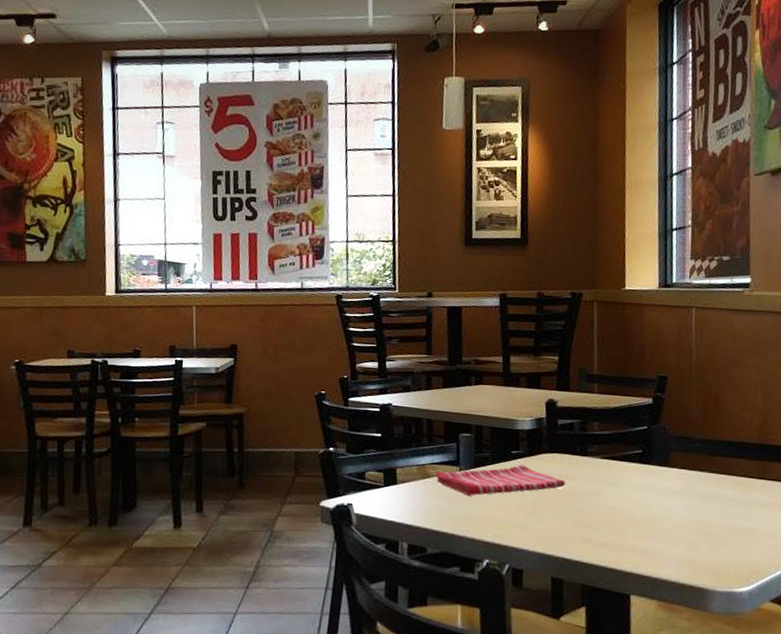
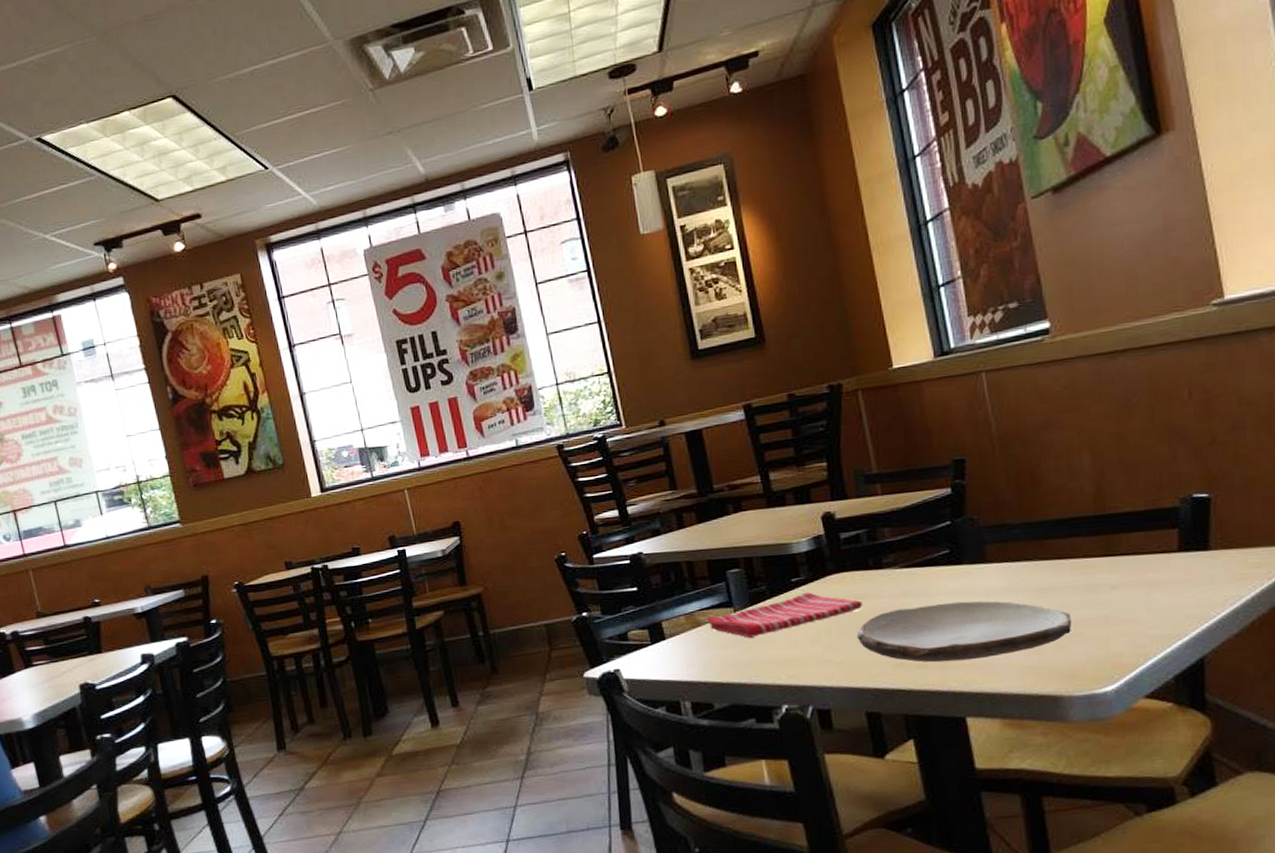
plate: none [555,493,726,547] -> present [856,600,1072,663]

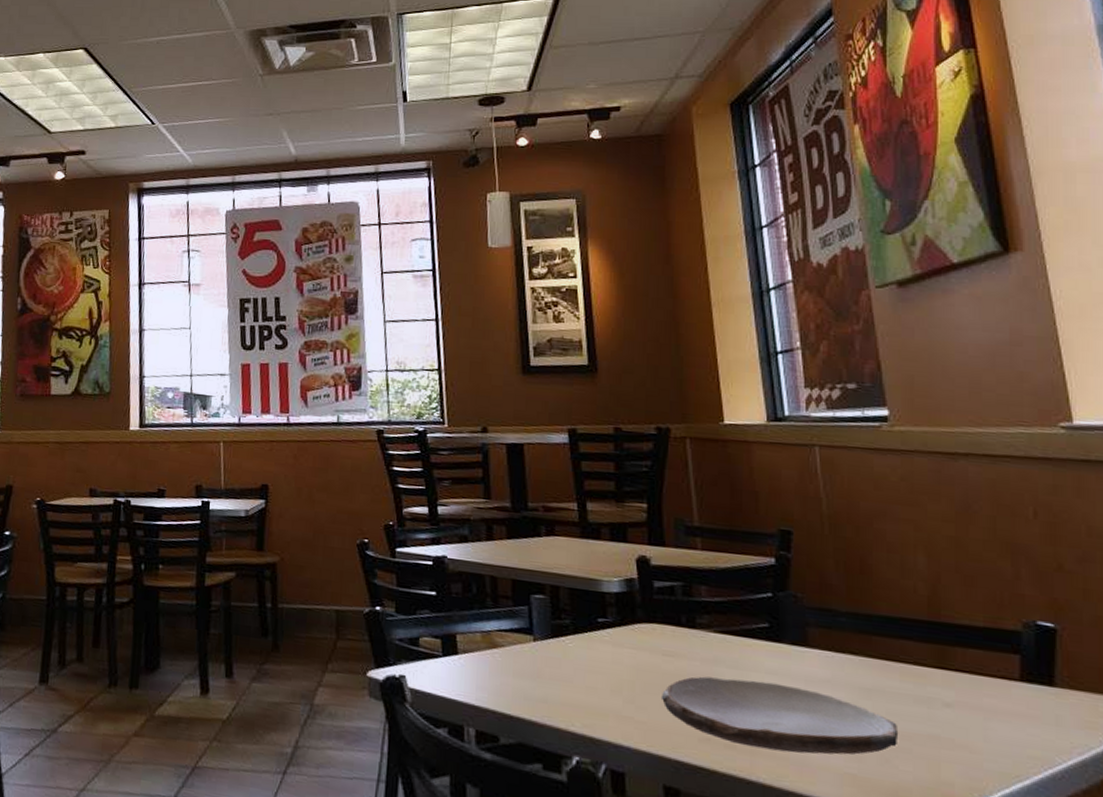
dish towel: present [706,592,863,638] -> none [503,636,671,673]

